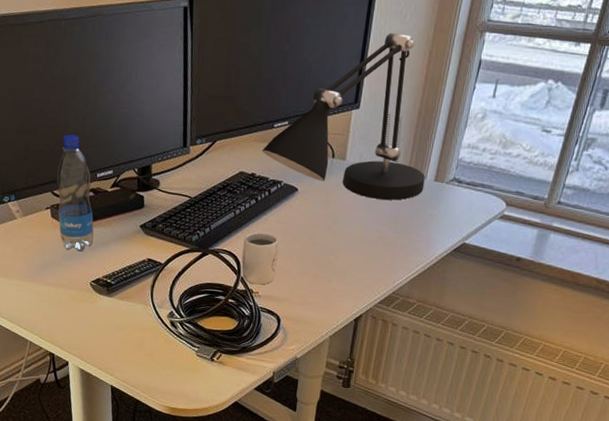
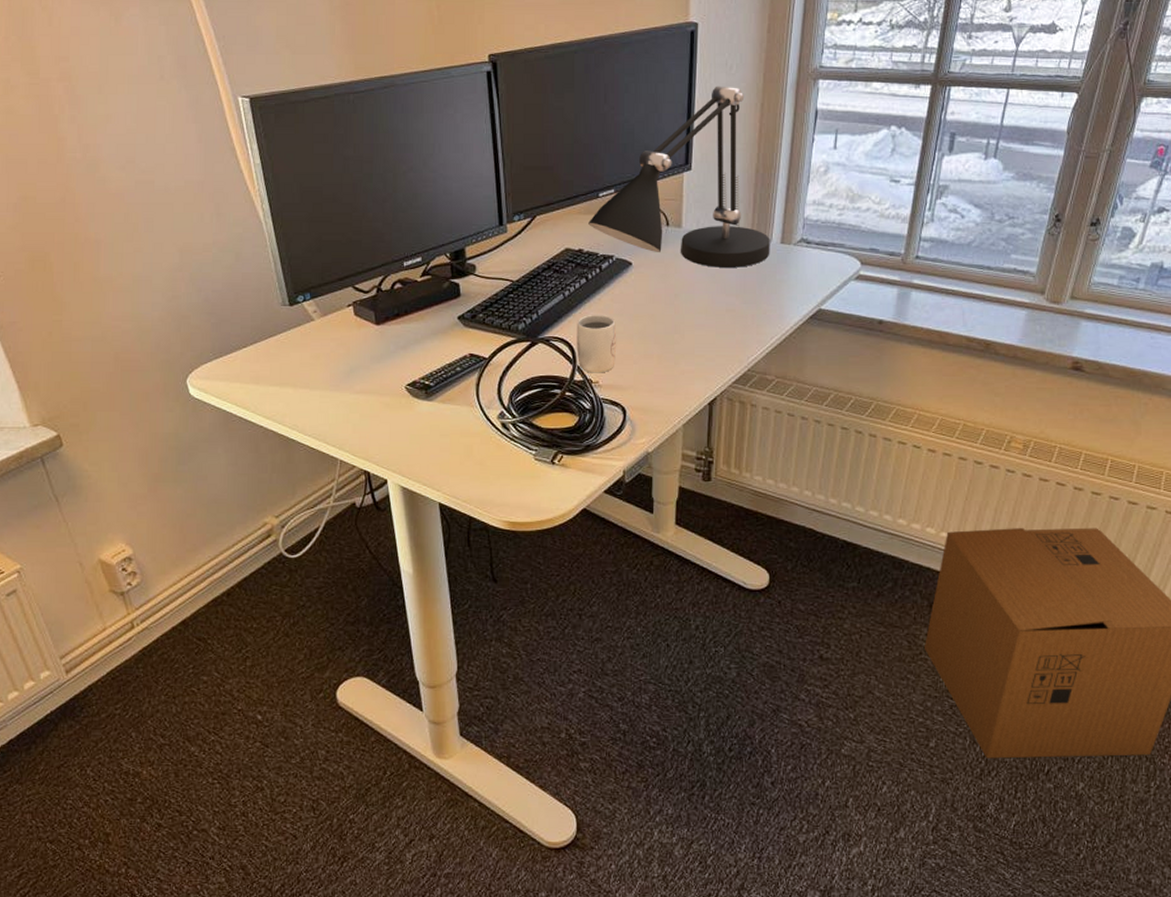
bottle: present [55,134,94,252] -> none [355,220,406,352]

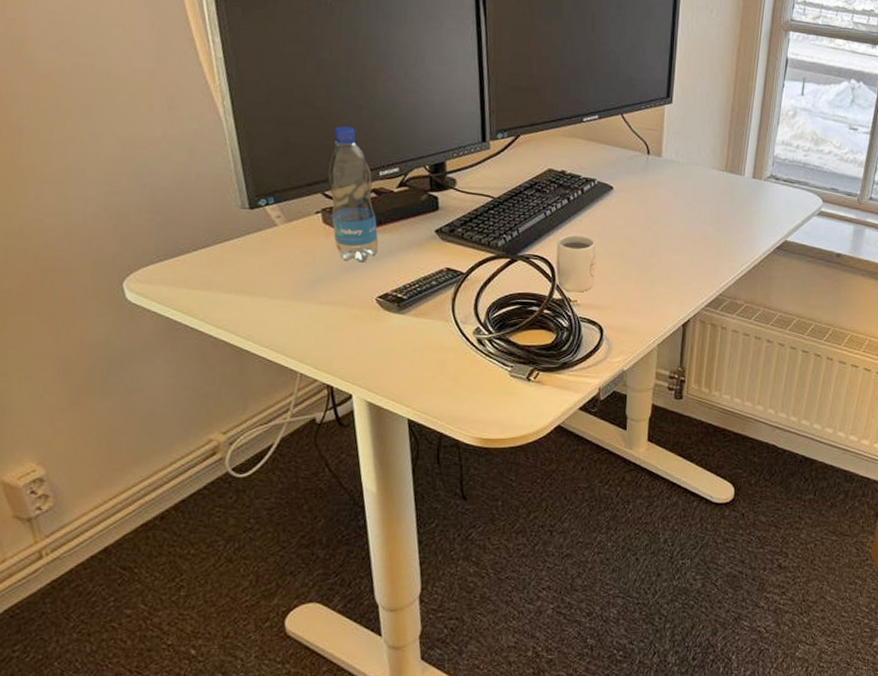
bottle: none [355,220,406,352] -> present [326,126,379,263]
desk lamp: present [588,86,770,267] -> none [572,27,743,198]

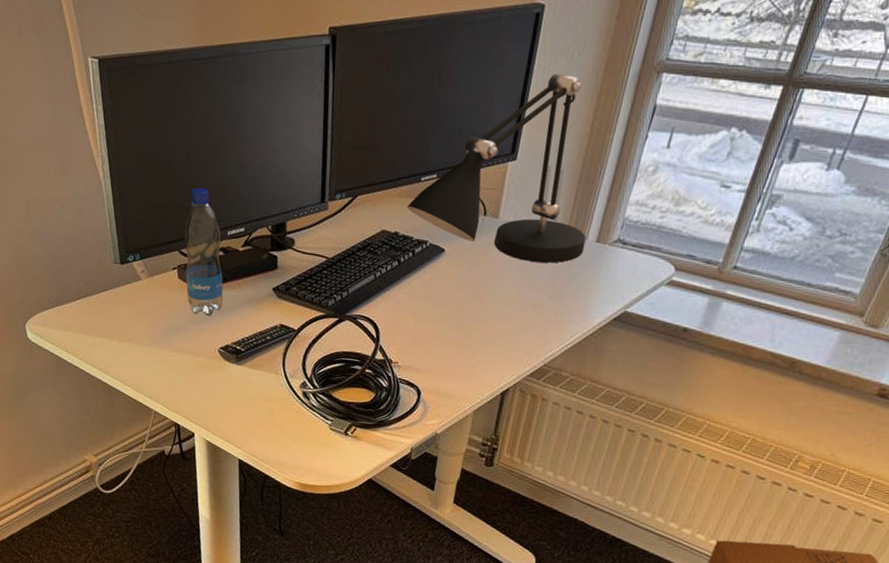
mug: present [556,234,596,293] -> none [380,296,422,355]
desk lamp: none [572,27,743,198] -> present [407,73,586,263]

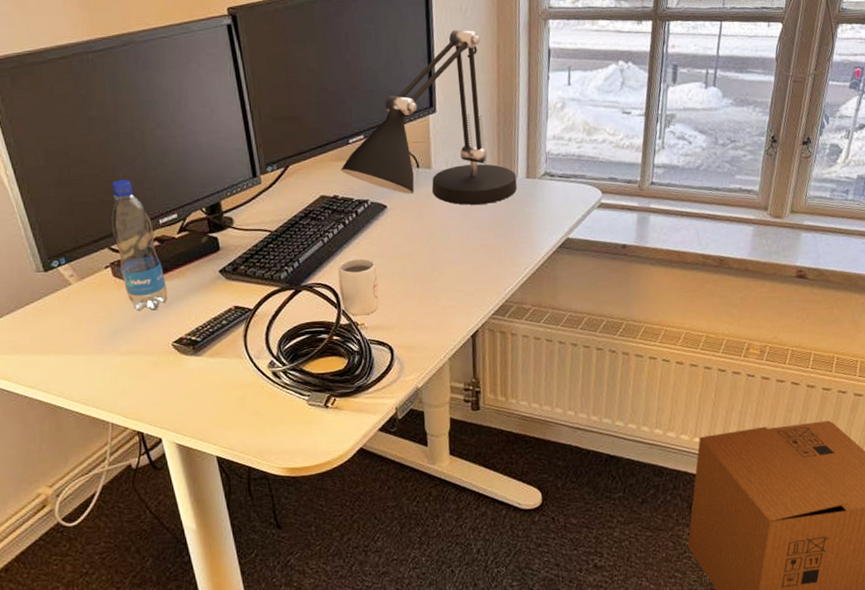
mug: none [380,296,422,355] -> present [338,257,379,316]

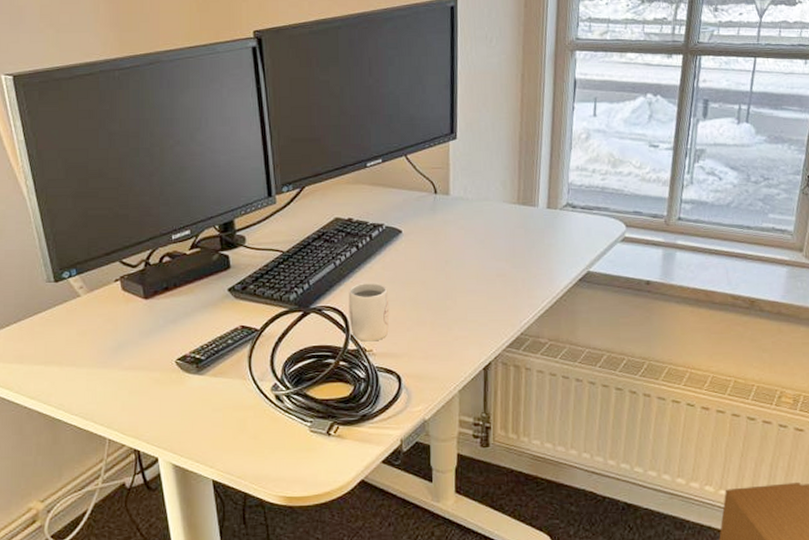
bottle: present [109,179,168,311] -> none [122,194,175,326]
desk lamp: present [341,29,517,205] -> none [357,58,537,233]

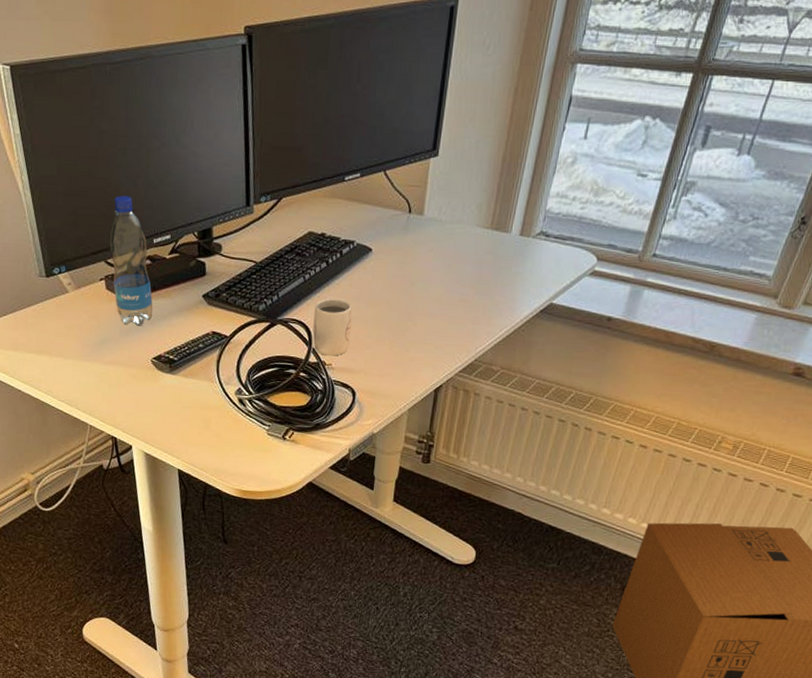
bottle: none [122,194,175,326] -> present [108,196,153,326]

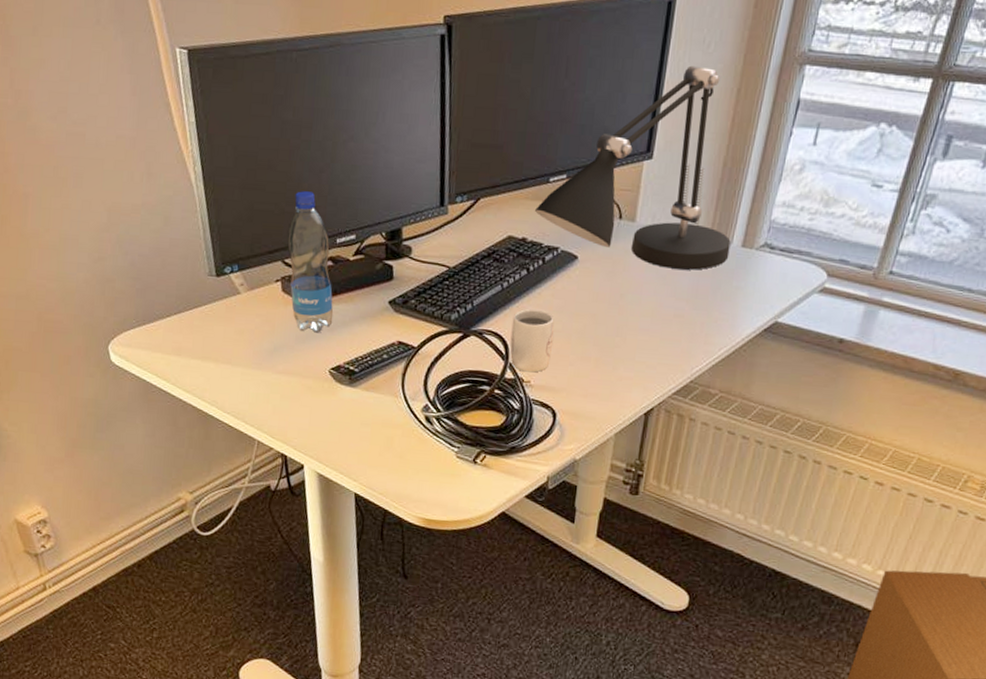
desk lamp: none [332,67,510,258] -> present [535,65,731,270]

